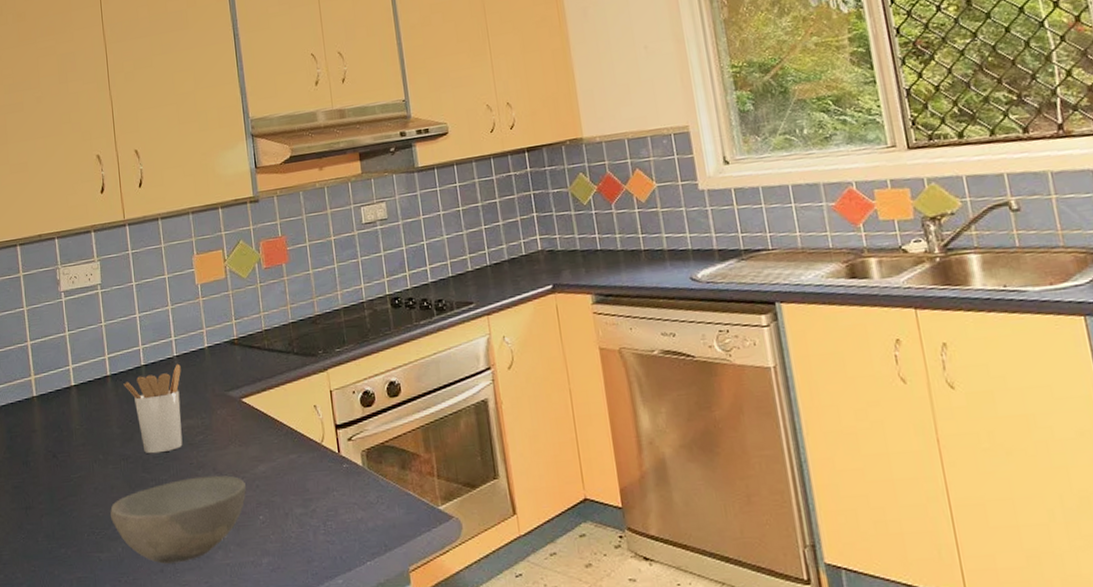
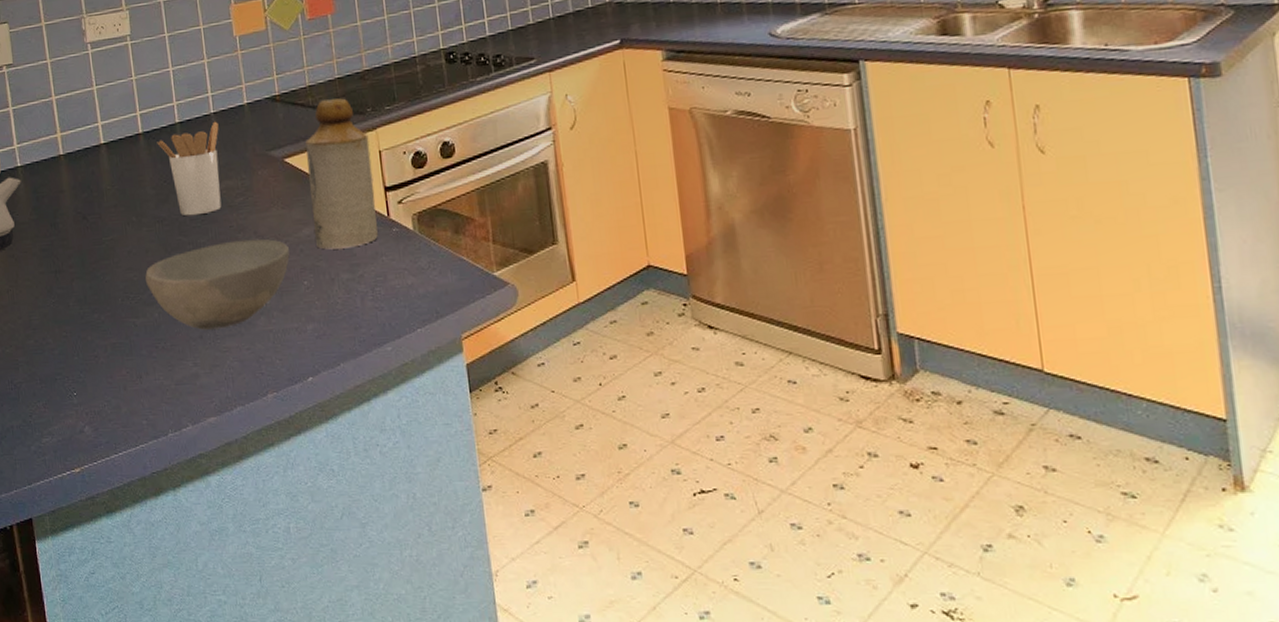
bottle: none [262,341,329,485] -> present [306,98,378,250]

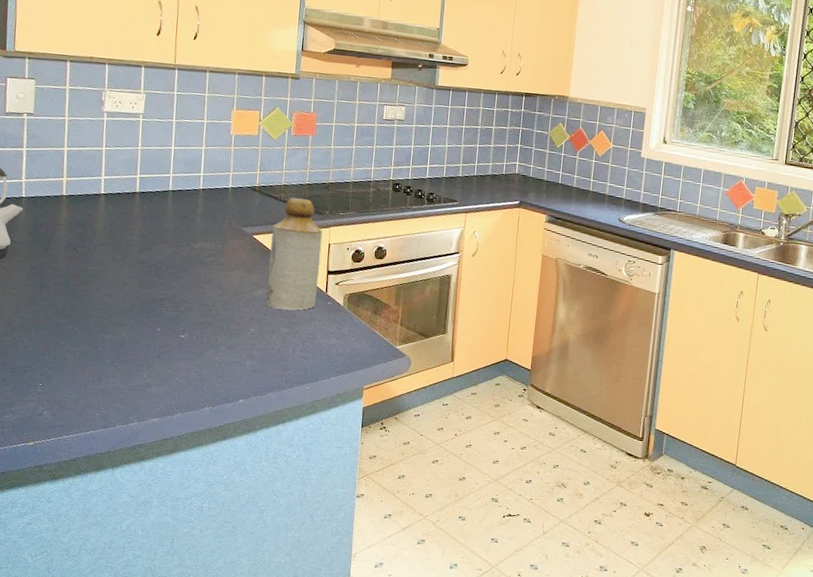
bowl: present [145,239,290,330] -> none [120,288,244,353]
utensil holder: present [157,121,222,216] -> none [150,195,205,265]

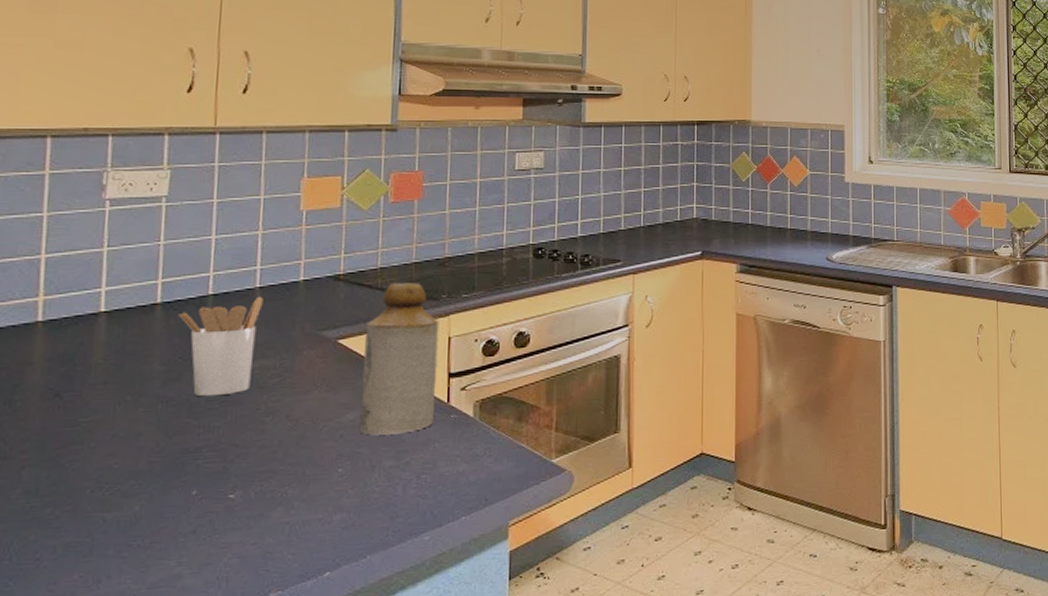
utensil holder: none [150,195,205,265] -> present [178,296,263,397]

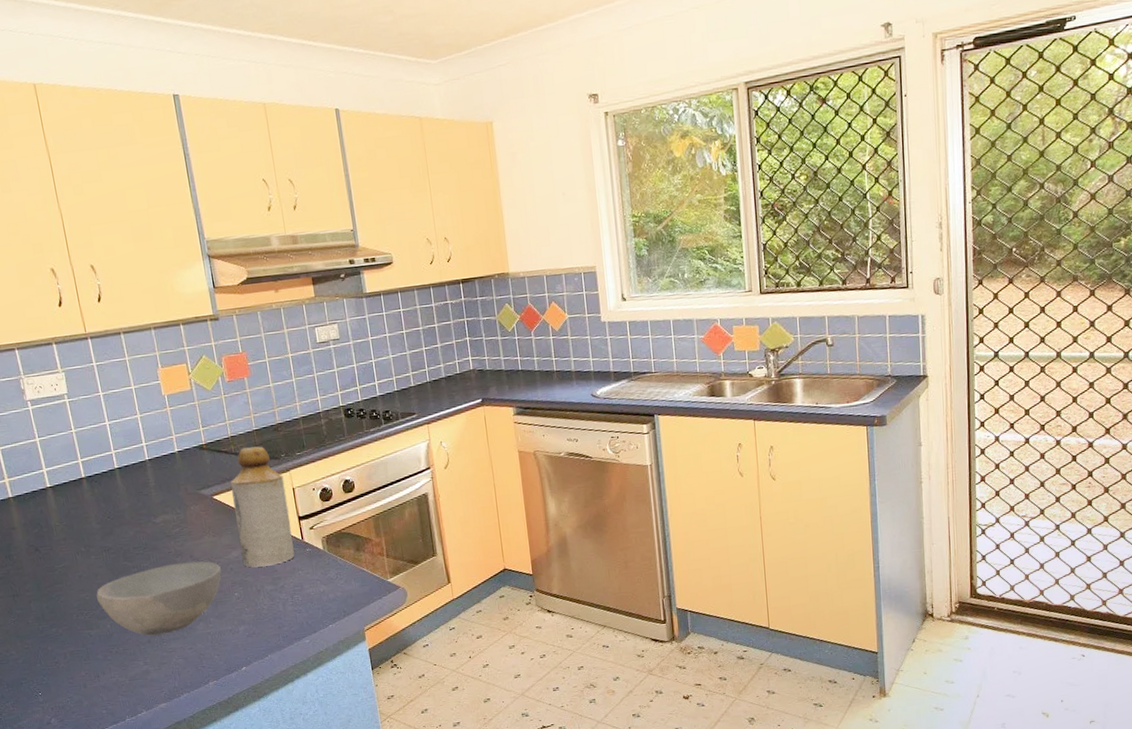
bowl: none [130,423,326,524] -> present [96,561,222,636]
utensil holder: present [178,296,263,397] -> none [99,466,161,546]

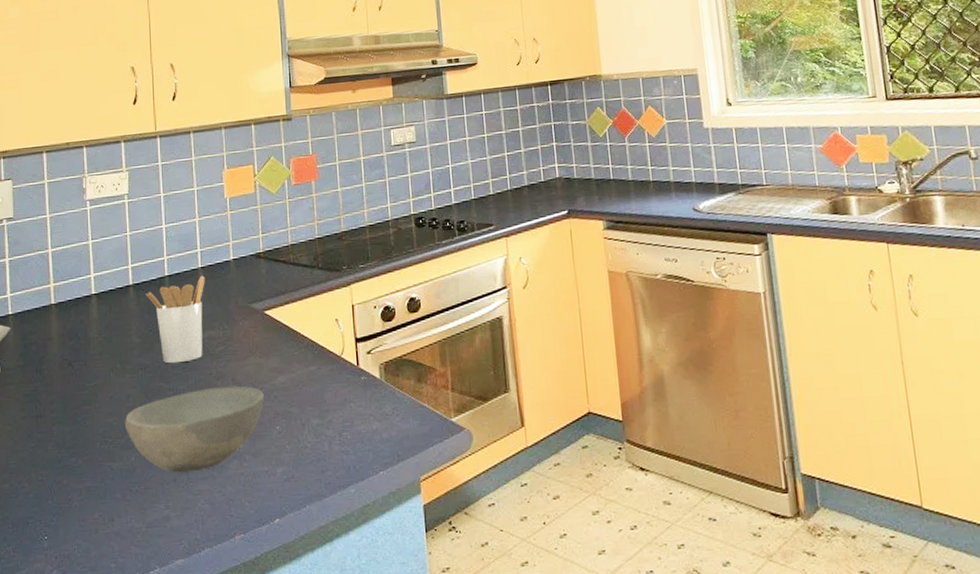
utensil holder: none [99,466,161,546] -> present [146,275,205,364]
bottle: present [230,446,295,568] -> none [285,256,347,396]

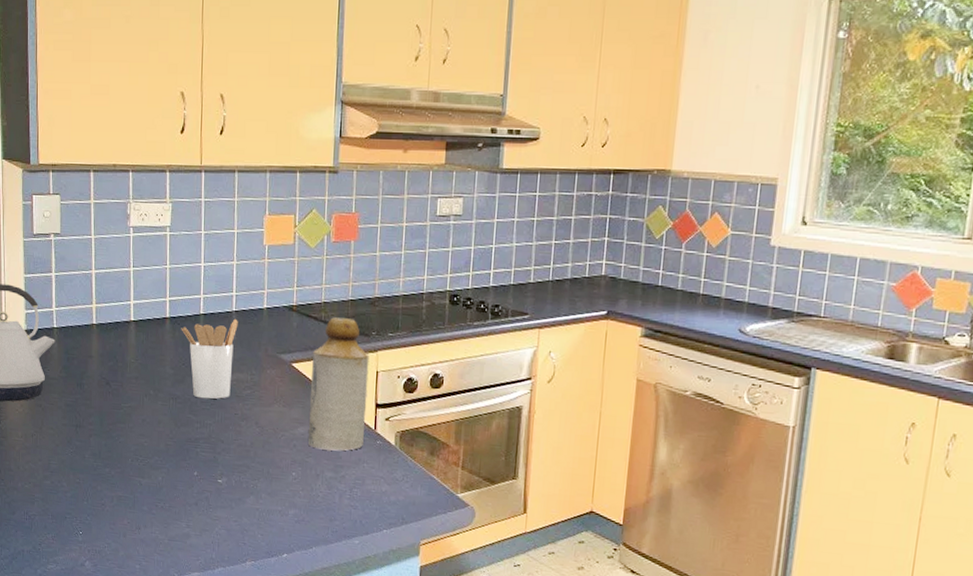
bowl: present [125,386,264,473] -> none [155,426,284,500]
bottle: none [285,256,347,396] -> present [307,317,370,451]

